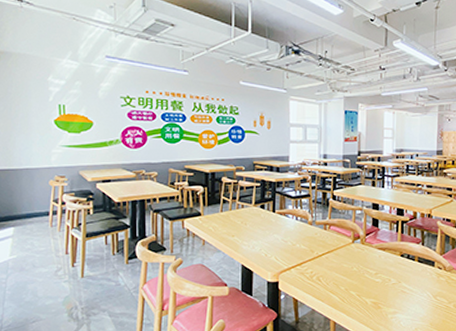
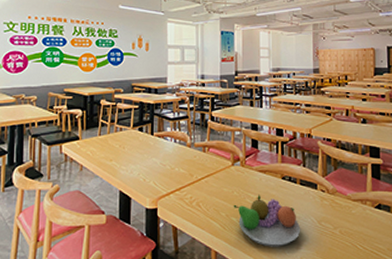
fruit bowl: none [352,270,416,319] -> present [233,194,300,247]

